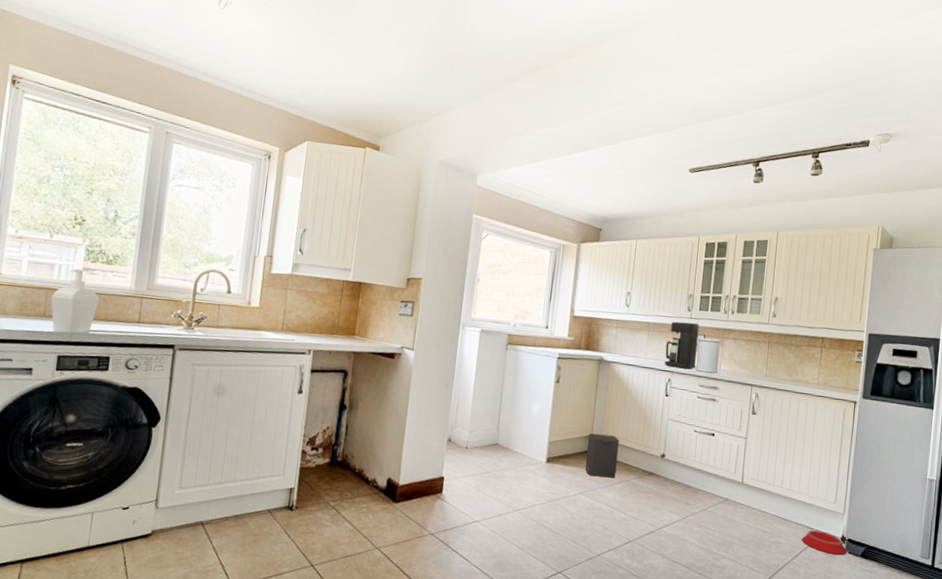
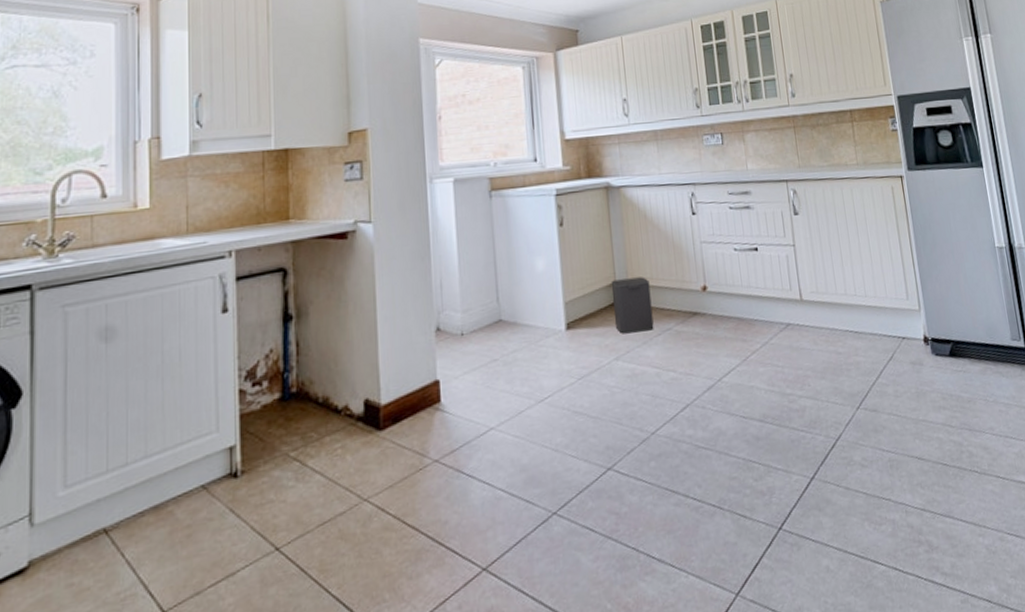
coffee maker: present [664,321,699,369] -> none [680,121,719,178]
canister: present [695,337,721,373] -> none [715,134,746,177]
pet bowl: present [802,530,847,555] -> none [882,336,933,362]

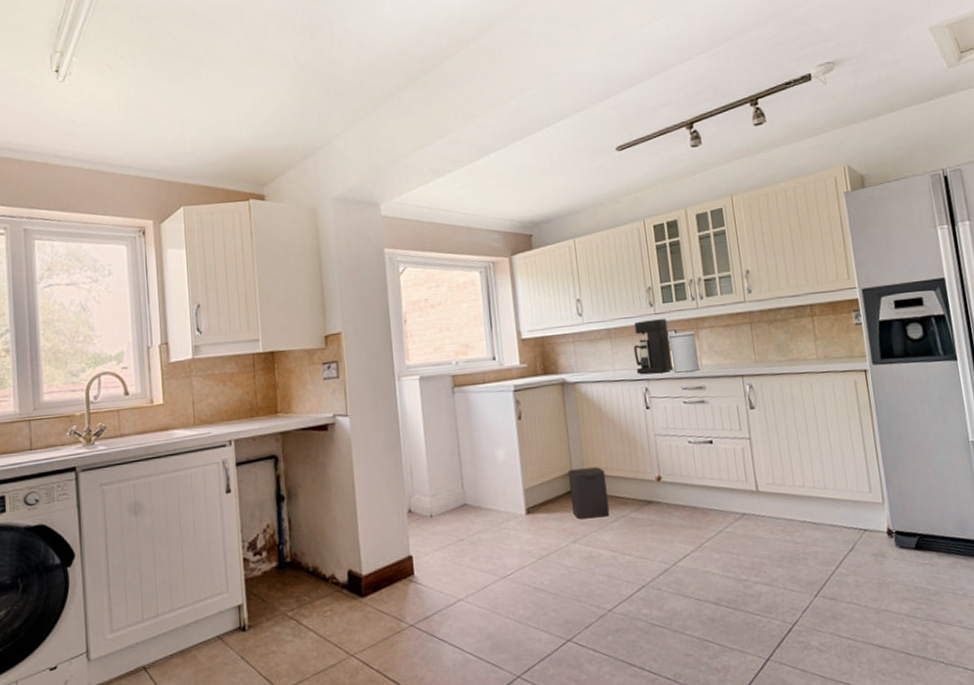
coffee maker: none [680,121,719,178] -> present [633,319,673,374]
canister: none [715,134,746,177] -> present [668,331,700,373]

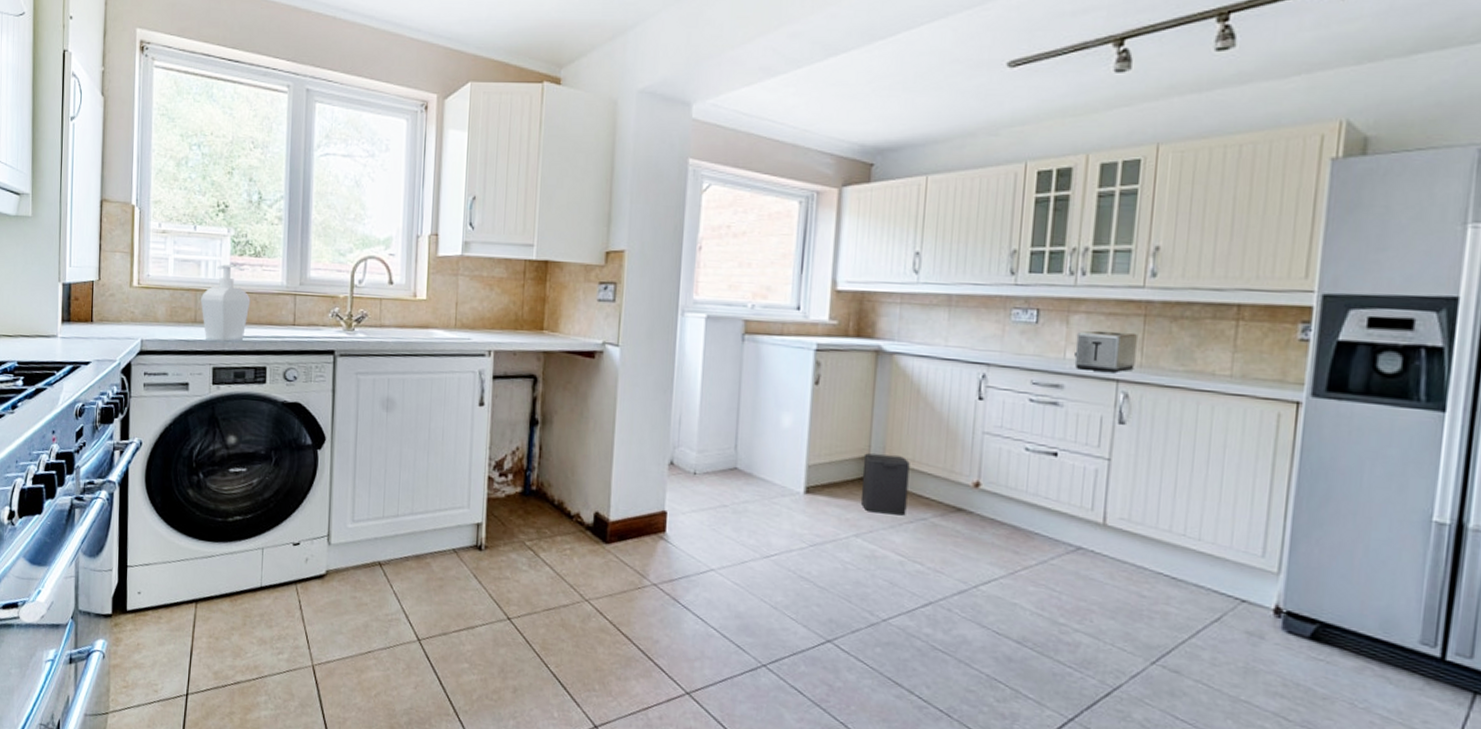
coffee maker: present [633,319,673,374] -> none [975,291,1029,360]
canister: present [668,331,700,373] -> none [1024,312,1065,365]
toaster: none [706,337,752,372] -> present [1074,330,1137,374]

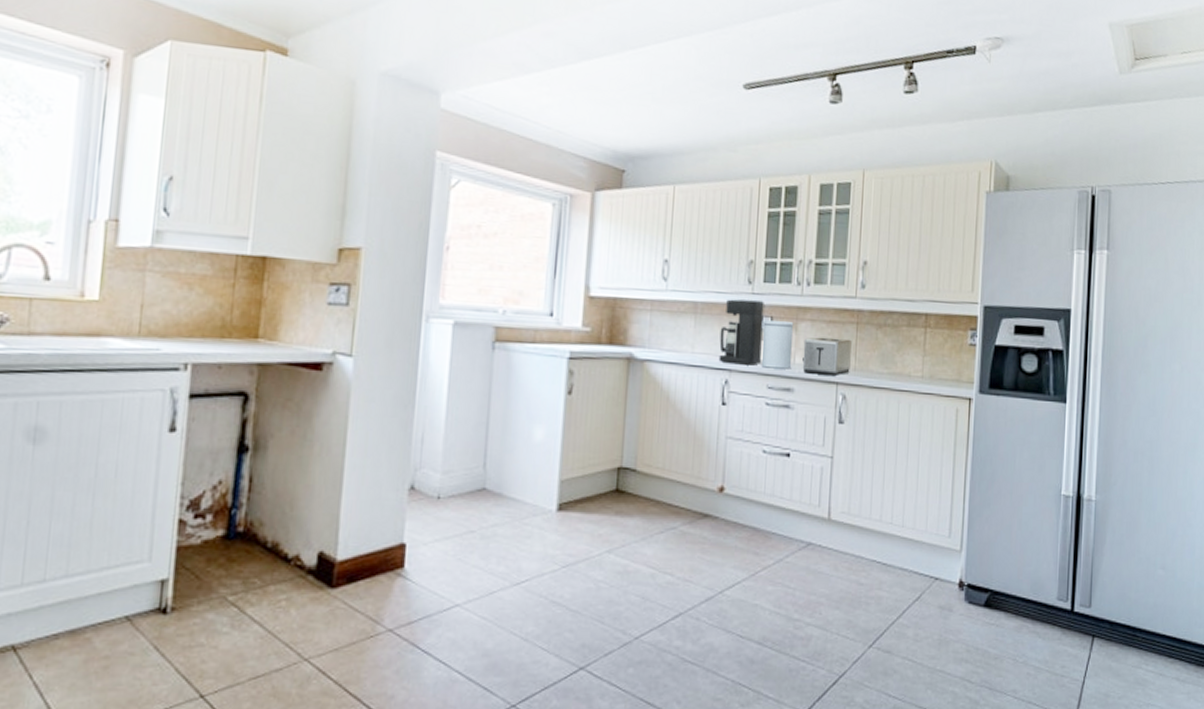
pedal bin: present [860,453,910,516] -> none [613,464,660,526]
coffee maker: none [975,291,1029,360] -> present [718,299,764,365]
canister: none [1024,312,1065,365] -> present [761,320,794,369]

